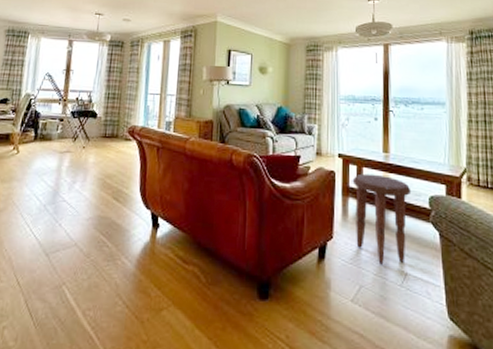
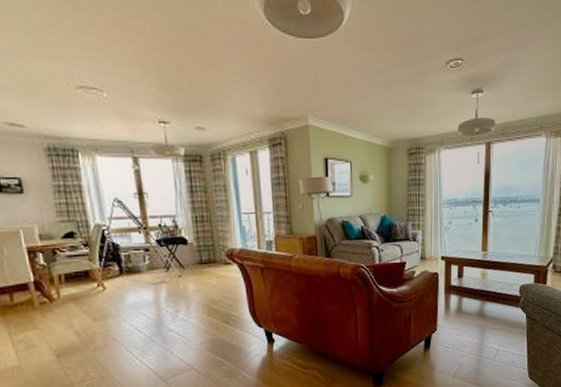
side table: present [352,173,412,265] -> none [454,271,505,346]

